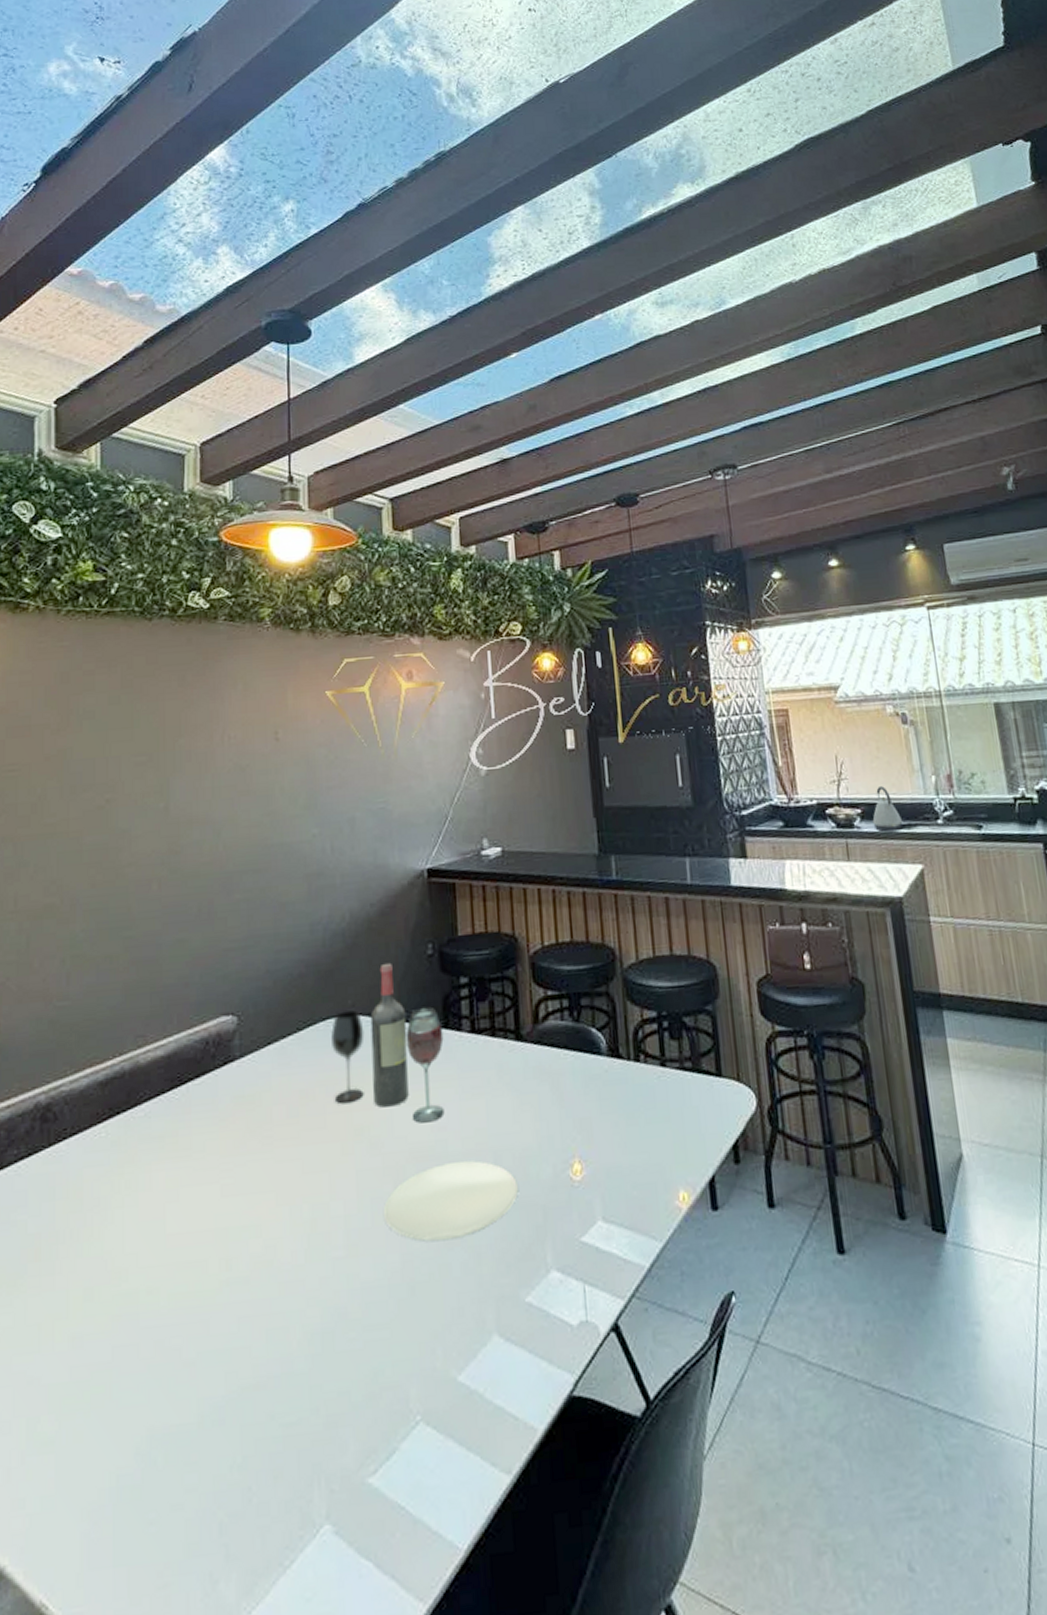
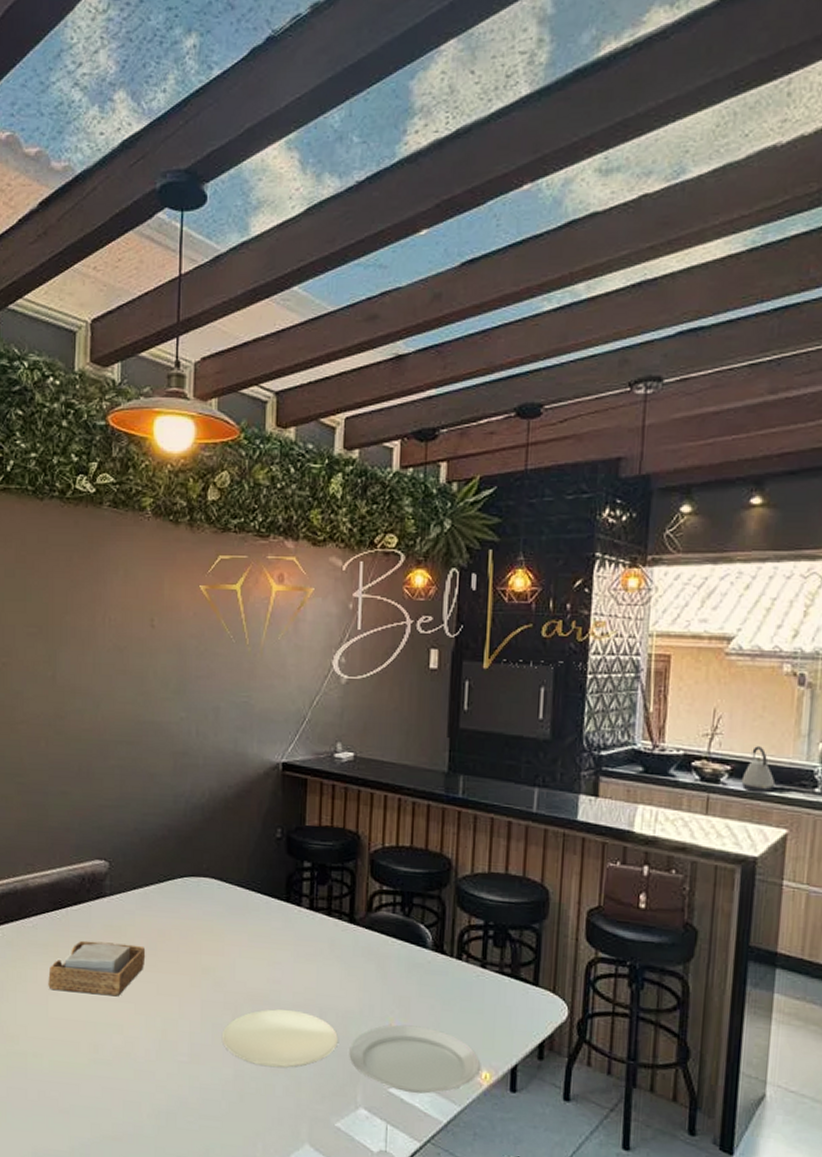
napkin holder: none [165,1115,286,1195] -> present [48,940,146,997]
wine glass: present [331,1009,365,1103] -> none [186,872,216,947]
wine bottle: present [370,962,409,1108] -> none [219,838,253,957]
wineglass: present [405,1008,445,1123] -> none [251,882,285,975]
plate: none [531,1150,676,1237] -> present [349,1024,480,1094]

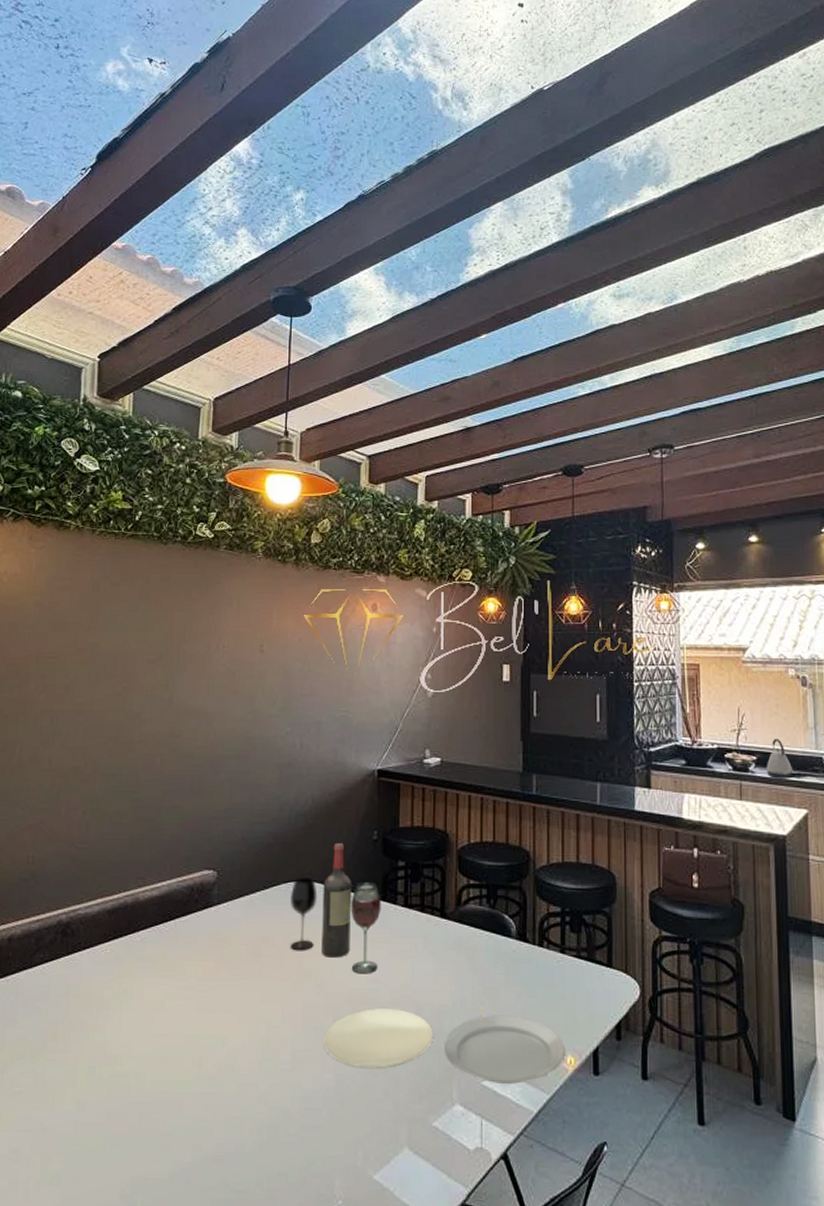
napkin holder: present [48,940,146,997] -> none [154,951,251,1007]
wine glass: none [186,872,216,947] -> present [290,876,317,950]
wine bottle: none [219,838,253,957] -> present [320,842,352,958]
wineglass: none [251,882,285,975] -> present [350,883,382,974]

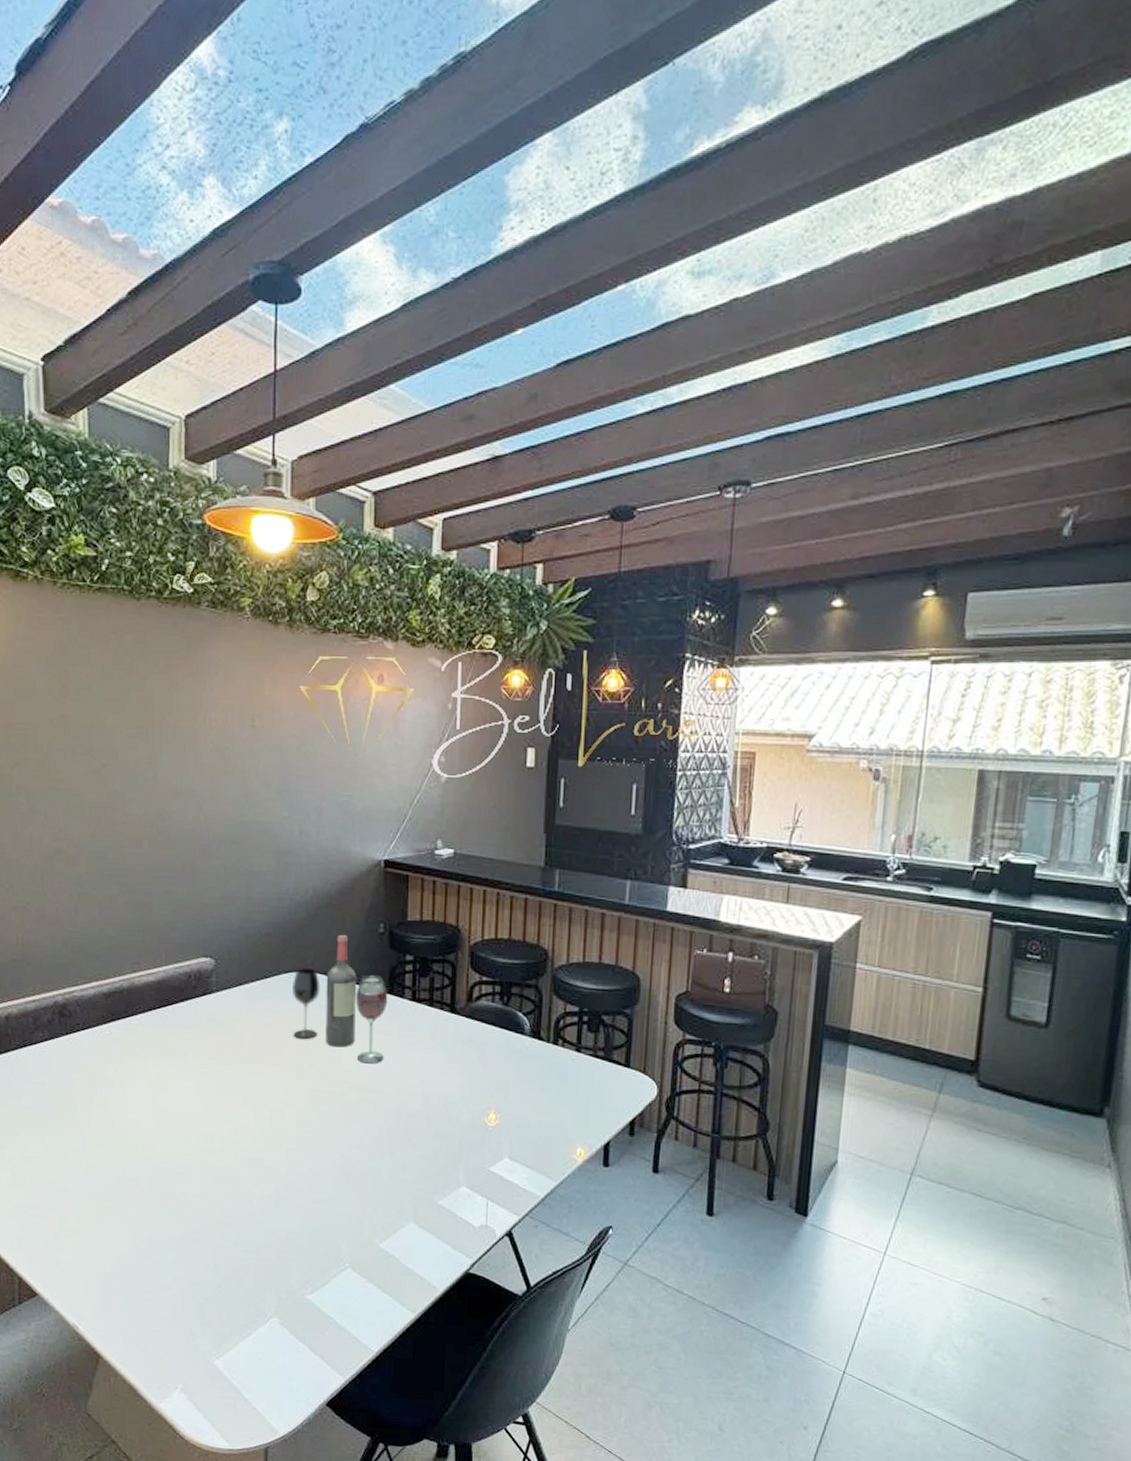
plate: present [323,1007,433,1069] -> none [328,1096,440,1152]
plate: present [444,1015,565,1084] -> none [451,1107,575,1171]
kettle: present [766,739,794,779] -> none [819,838,851,883]

